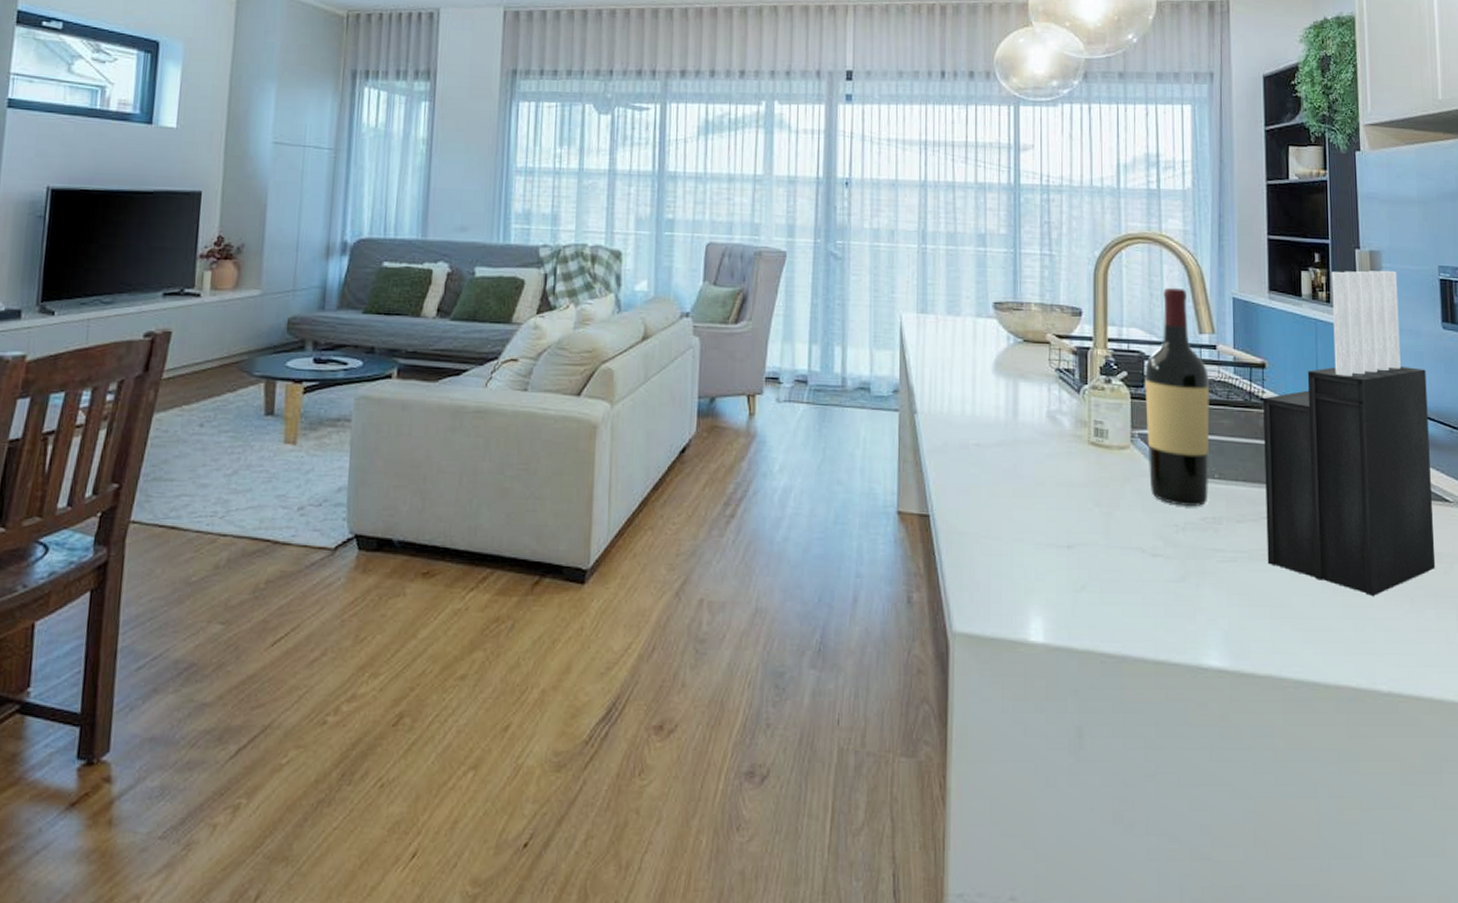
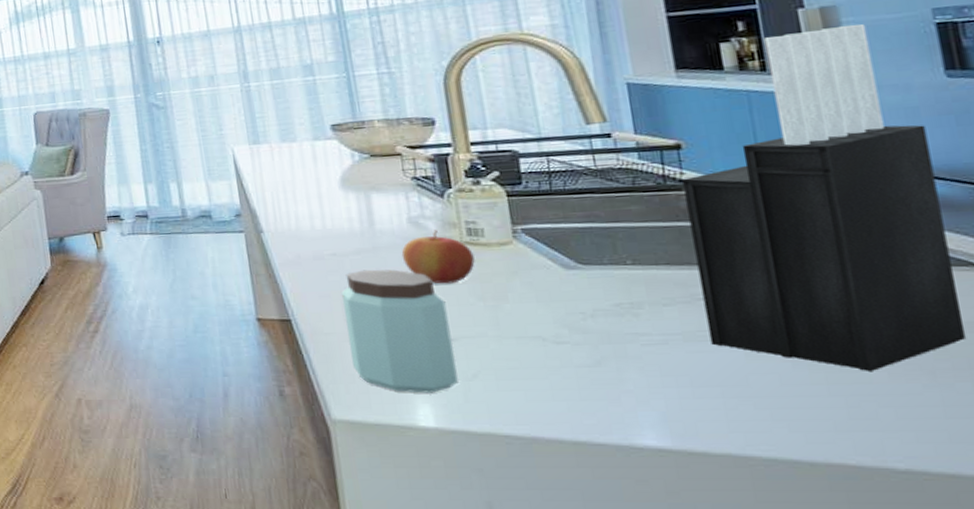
peanut butter: none [979,464,1070,605] -> present [341,269,458,393]
apple: none [1037,427,1097,486] -> present [401,230,475,284]
wine bottle: present [1144,287,1210,506] -> none [520,82,621,294]

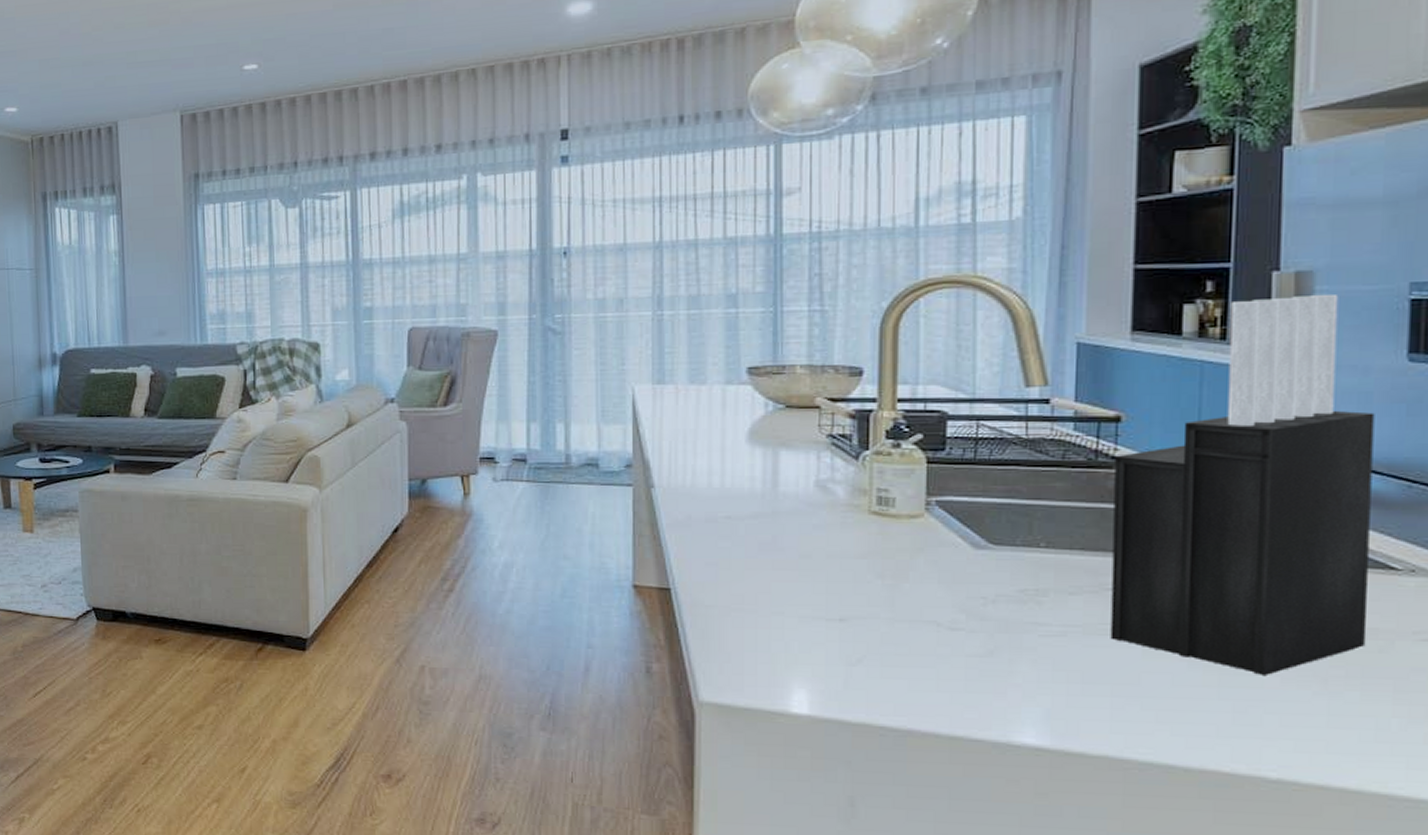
peanut butter: present [341,269,458,393] -> none [729,536,842,677]
apple: present [401,230,475,284] -> none [802,496,880,558]

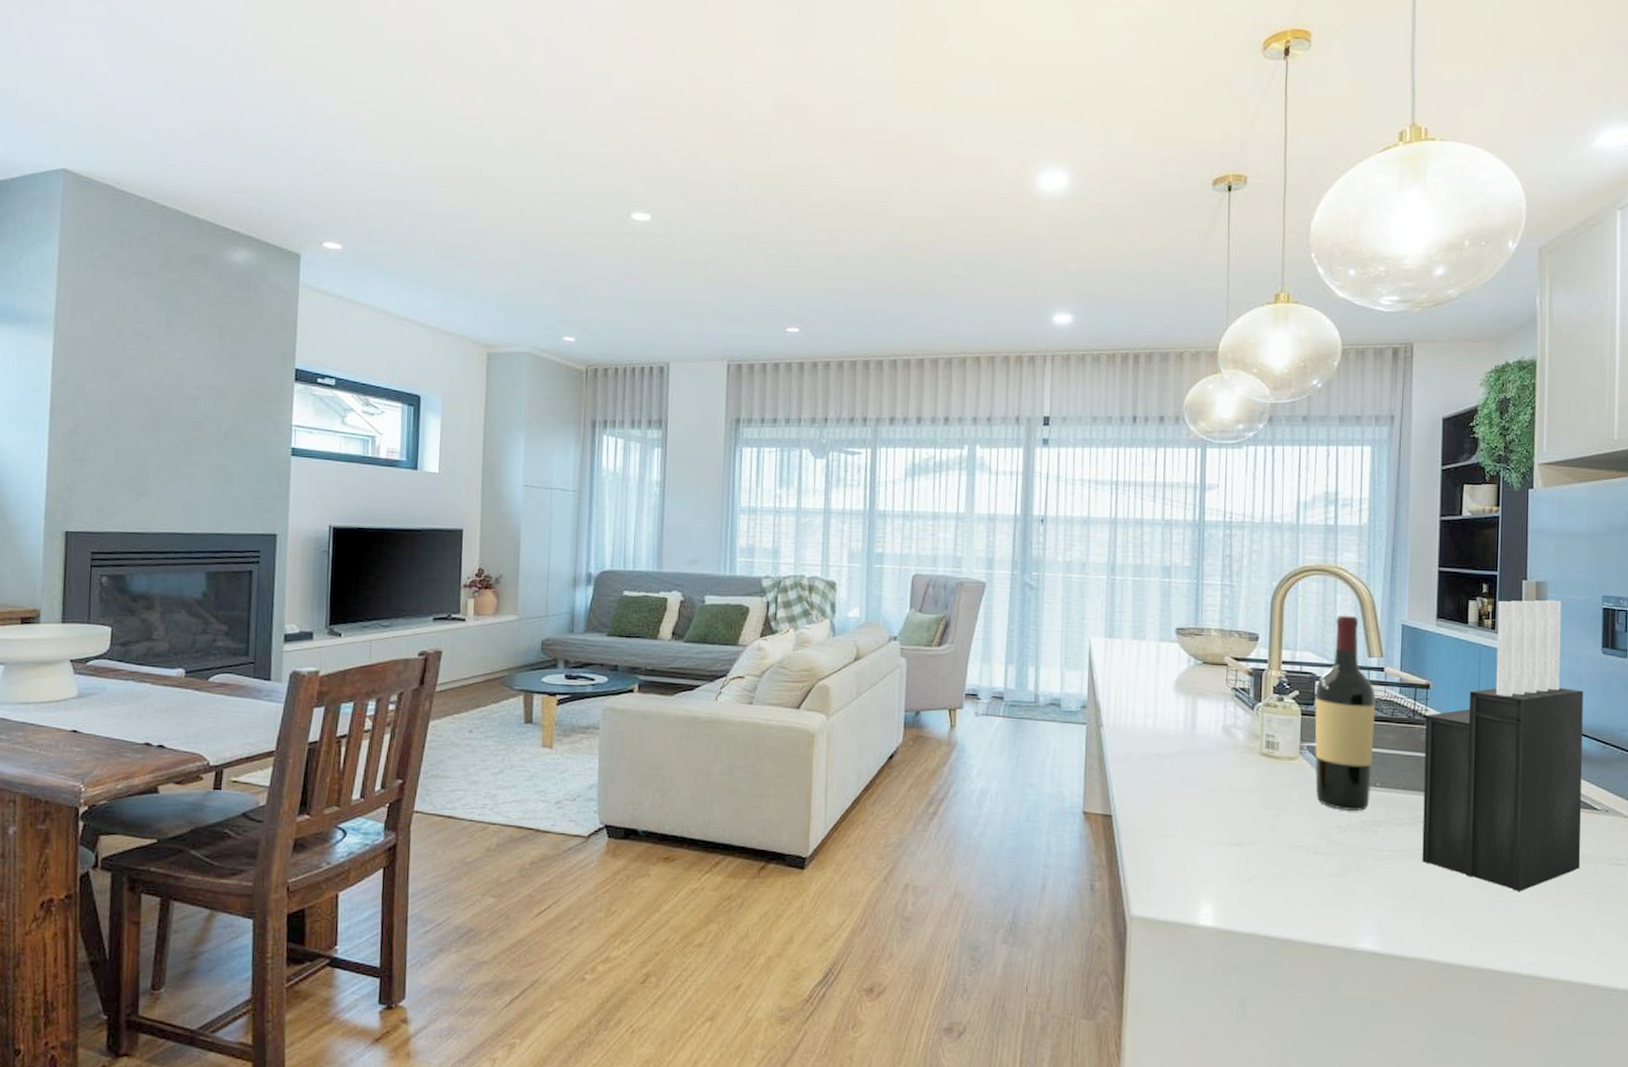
wine bottle: none [945,335,1037,577] -> present [1314,615,1375,811]

